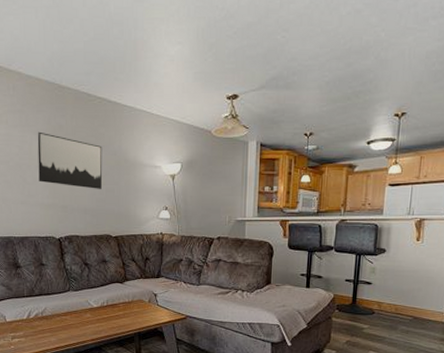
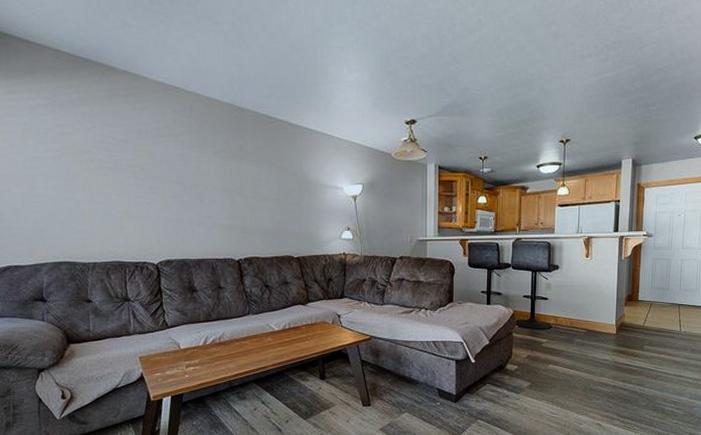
wall art: present [37,131,103,189] -> none [215,152,284,210]

